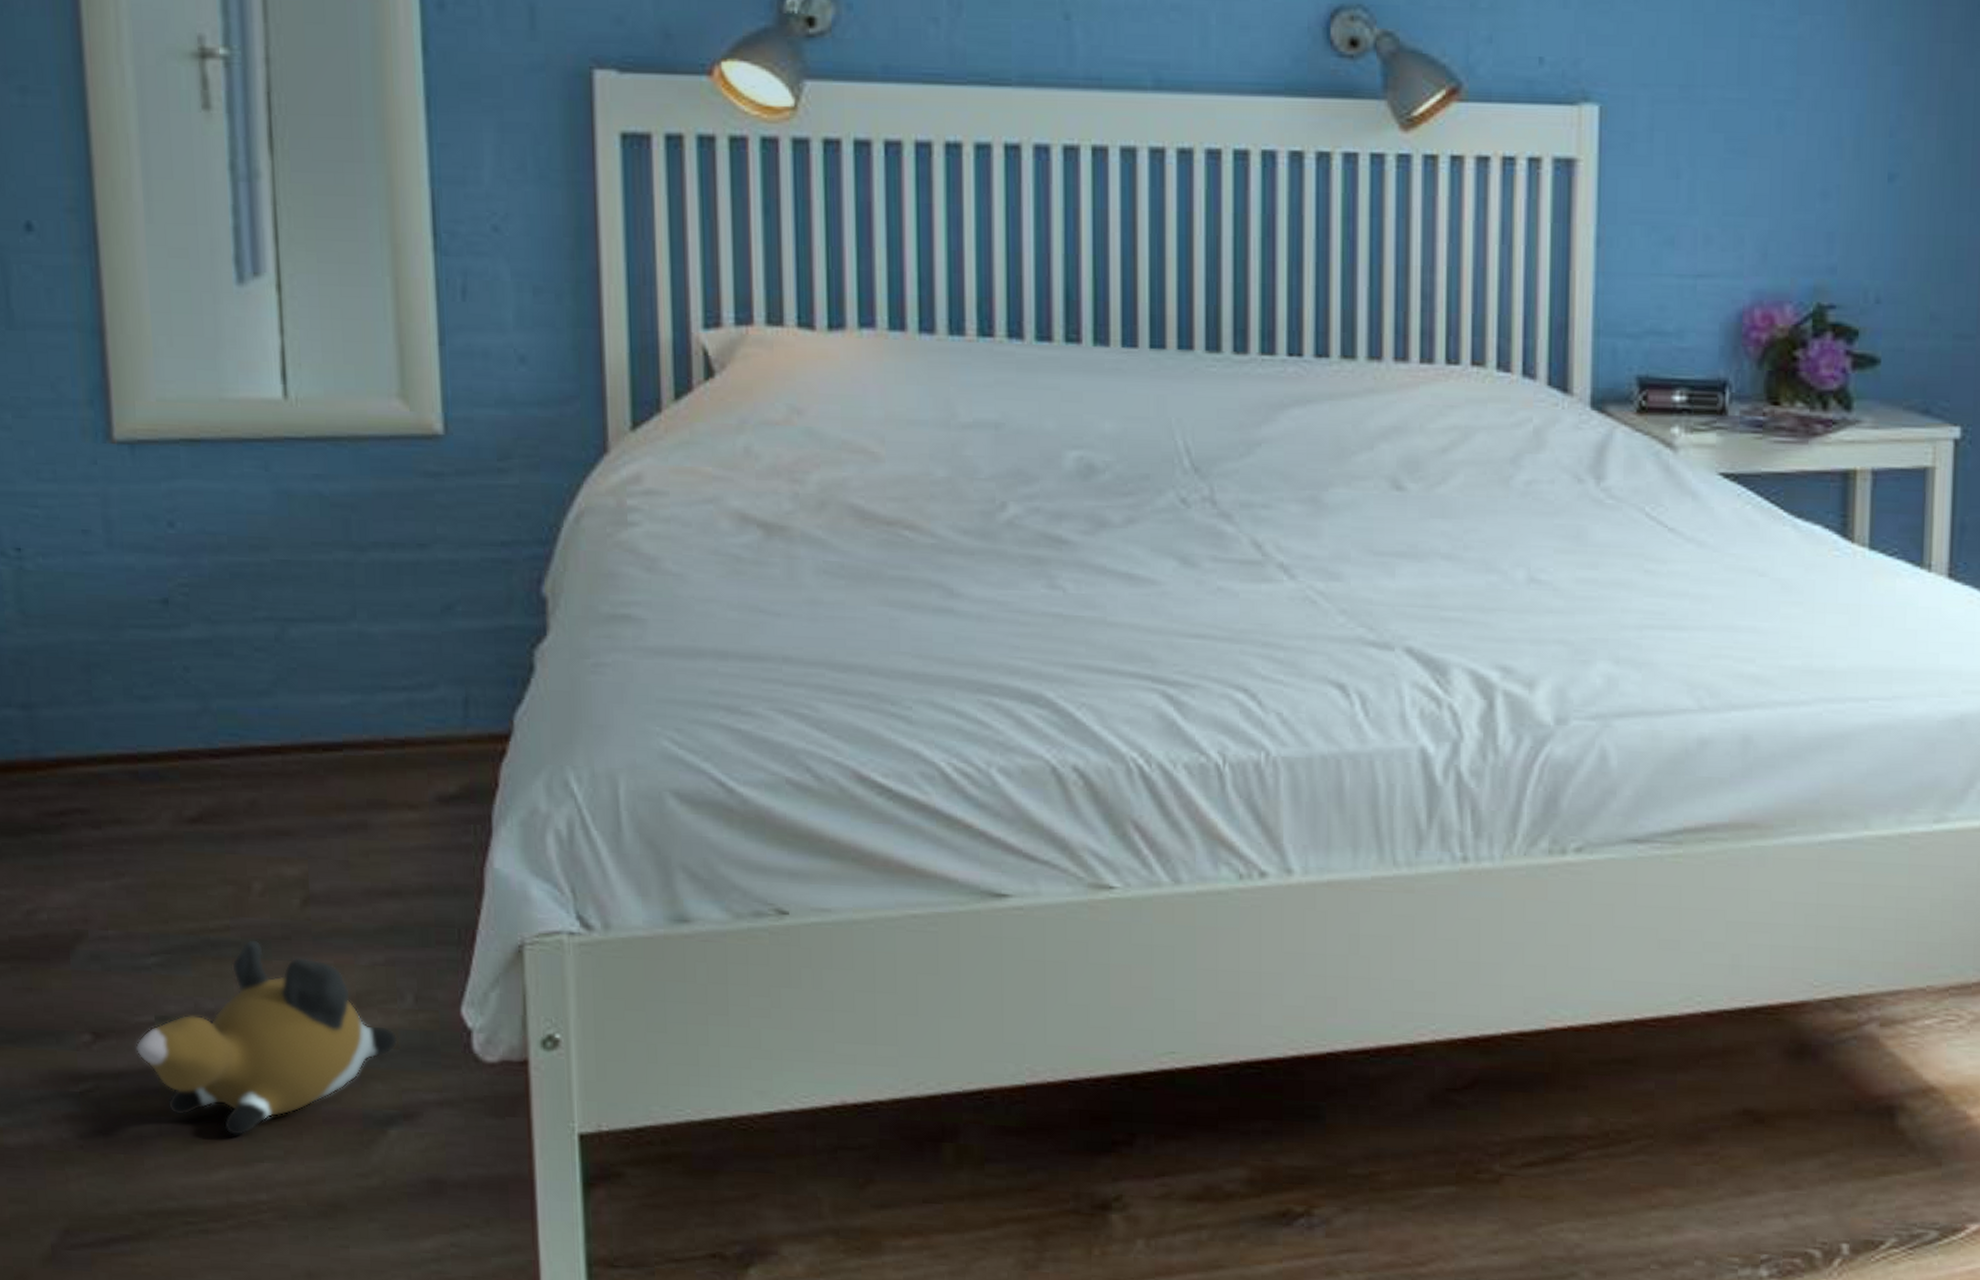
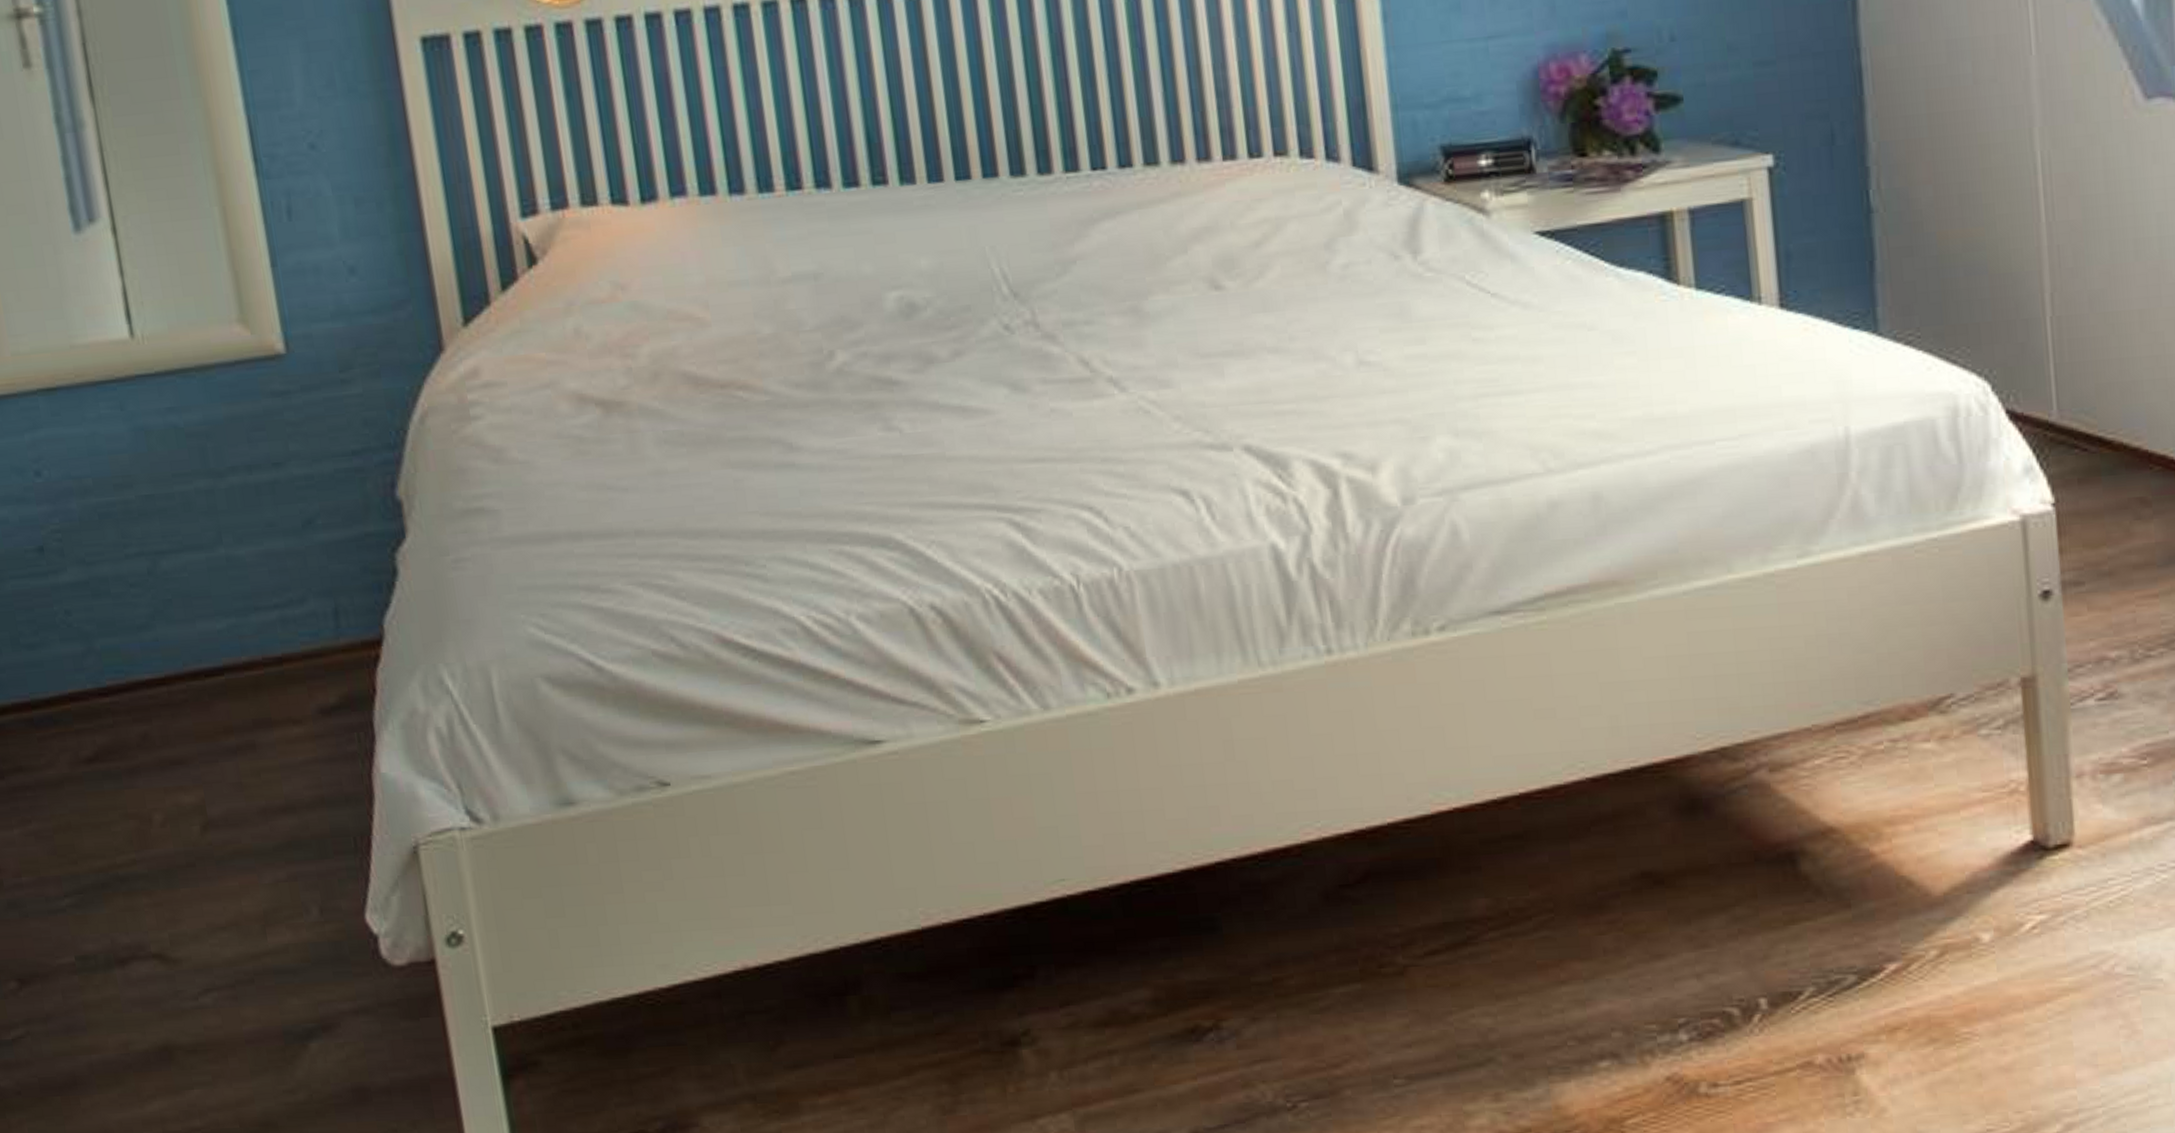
plush toy: present [135,939,398,1136] -> none [59,871,309,1066]

